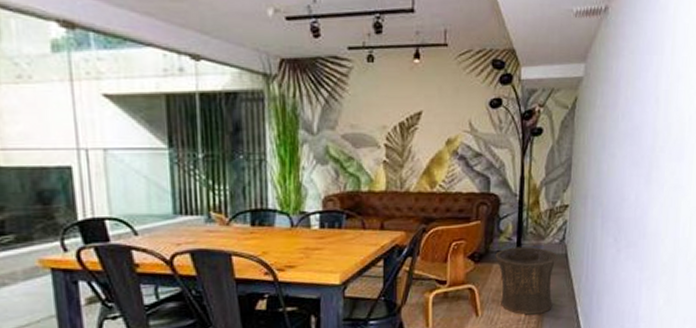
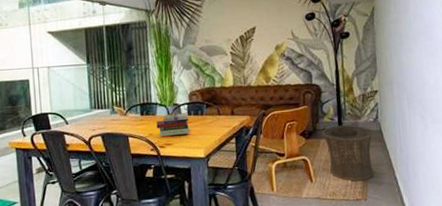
books: none [274,225,322,257] -> present [156,113,190,137]

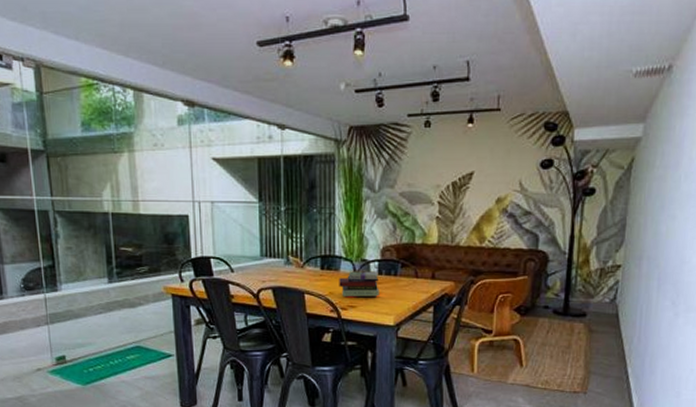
basket: present [321,125,374,181] -> none [541,303,608,371]

